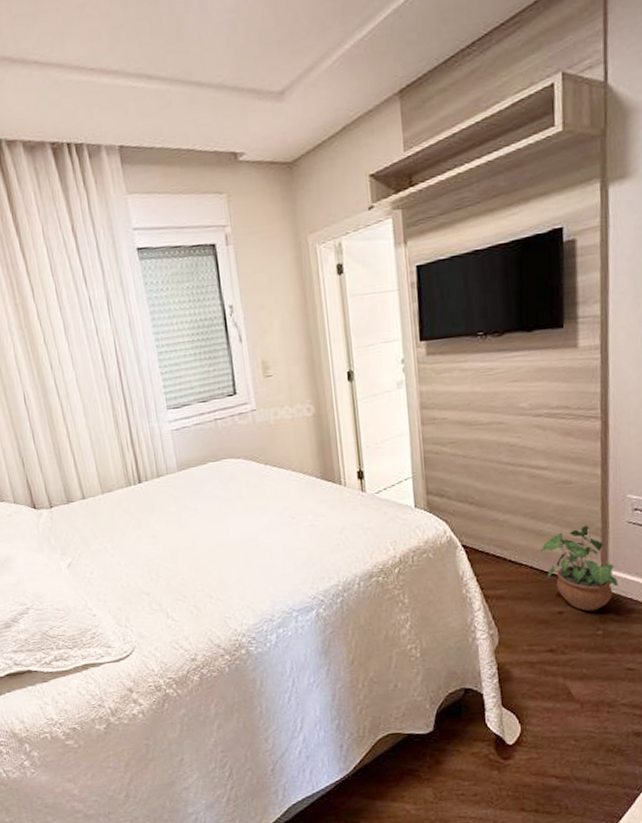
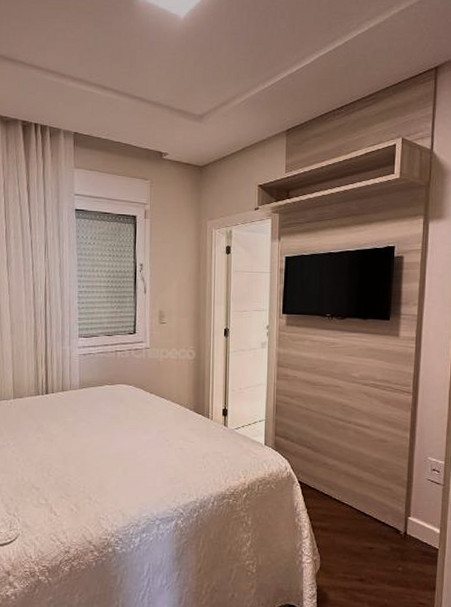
potted plant: present [540,525,619,612] -> none [359,477,417,550]

